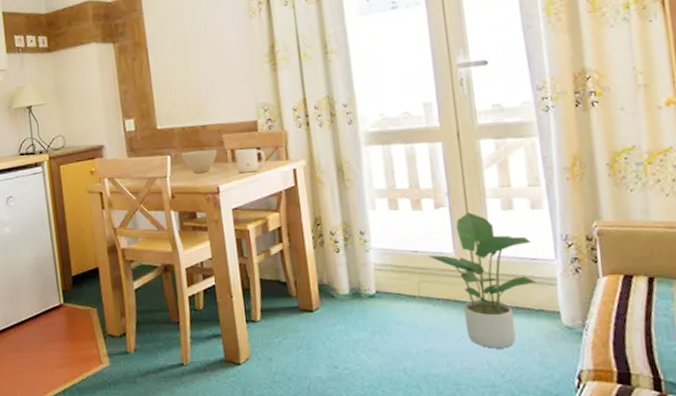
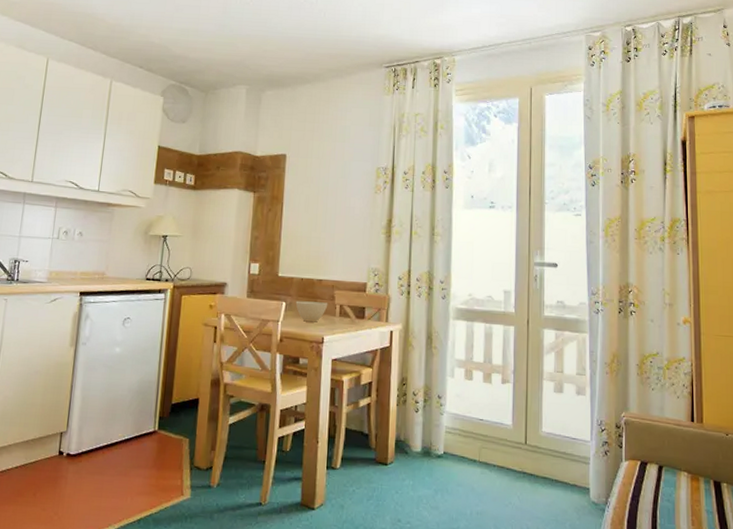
mug: present [235,148,266,173] -> none [342,306,369,329]
potted plant: present [427,212,537,349] -> none [490,391,574,517]

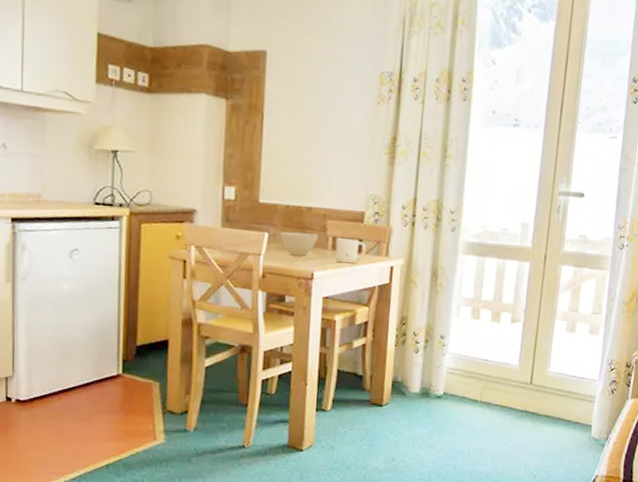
mug: none [342,306,369,329] -> present [335,238,367,264]

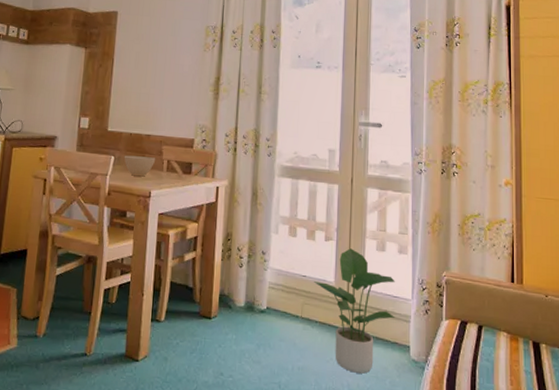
mug: present [335,238,367,264] -> none [169,161,196,184]
potted plant: none [495,330,583,453] -> present [313,248,395,374]

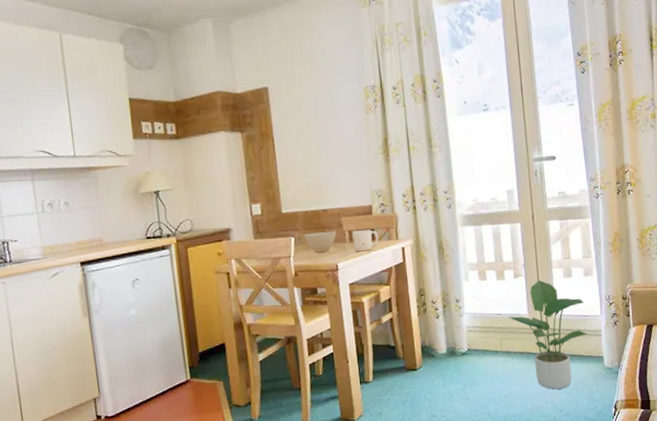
mug: none [169,161,196,184] -> present [352,230,379,252]

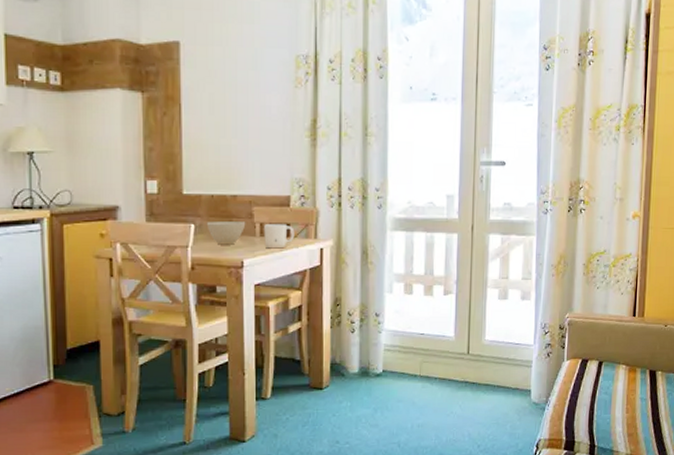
potted plant: present [508,280,588,390] -> none [432,300,517,422]

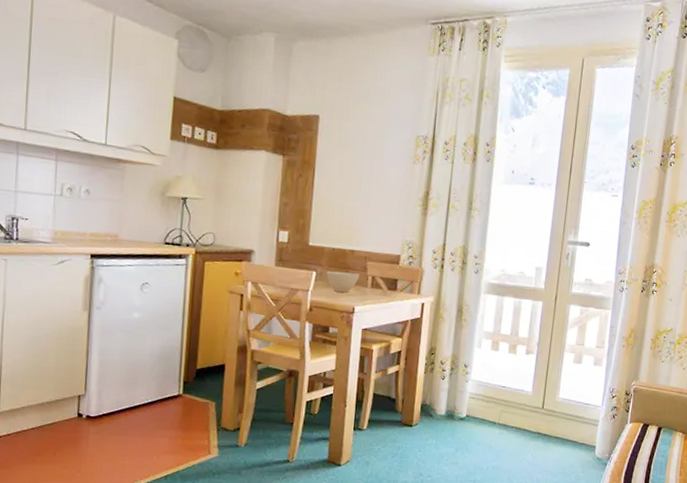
mug: present [264,224,295,249] -> none [374,277,401,300]

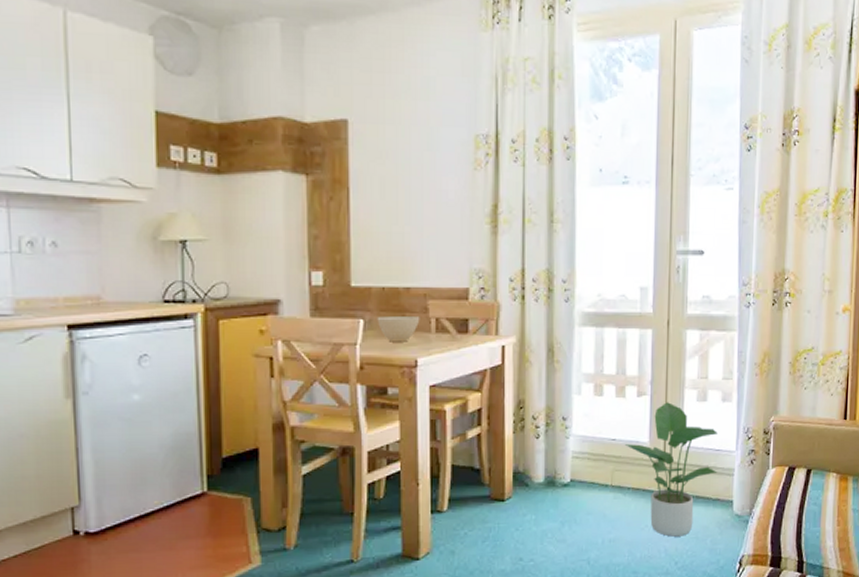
potted plant: none [512,361,588,470] -> present [624,402,718,537]

